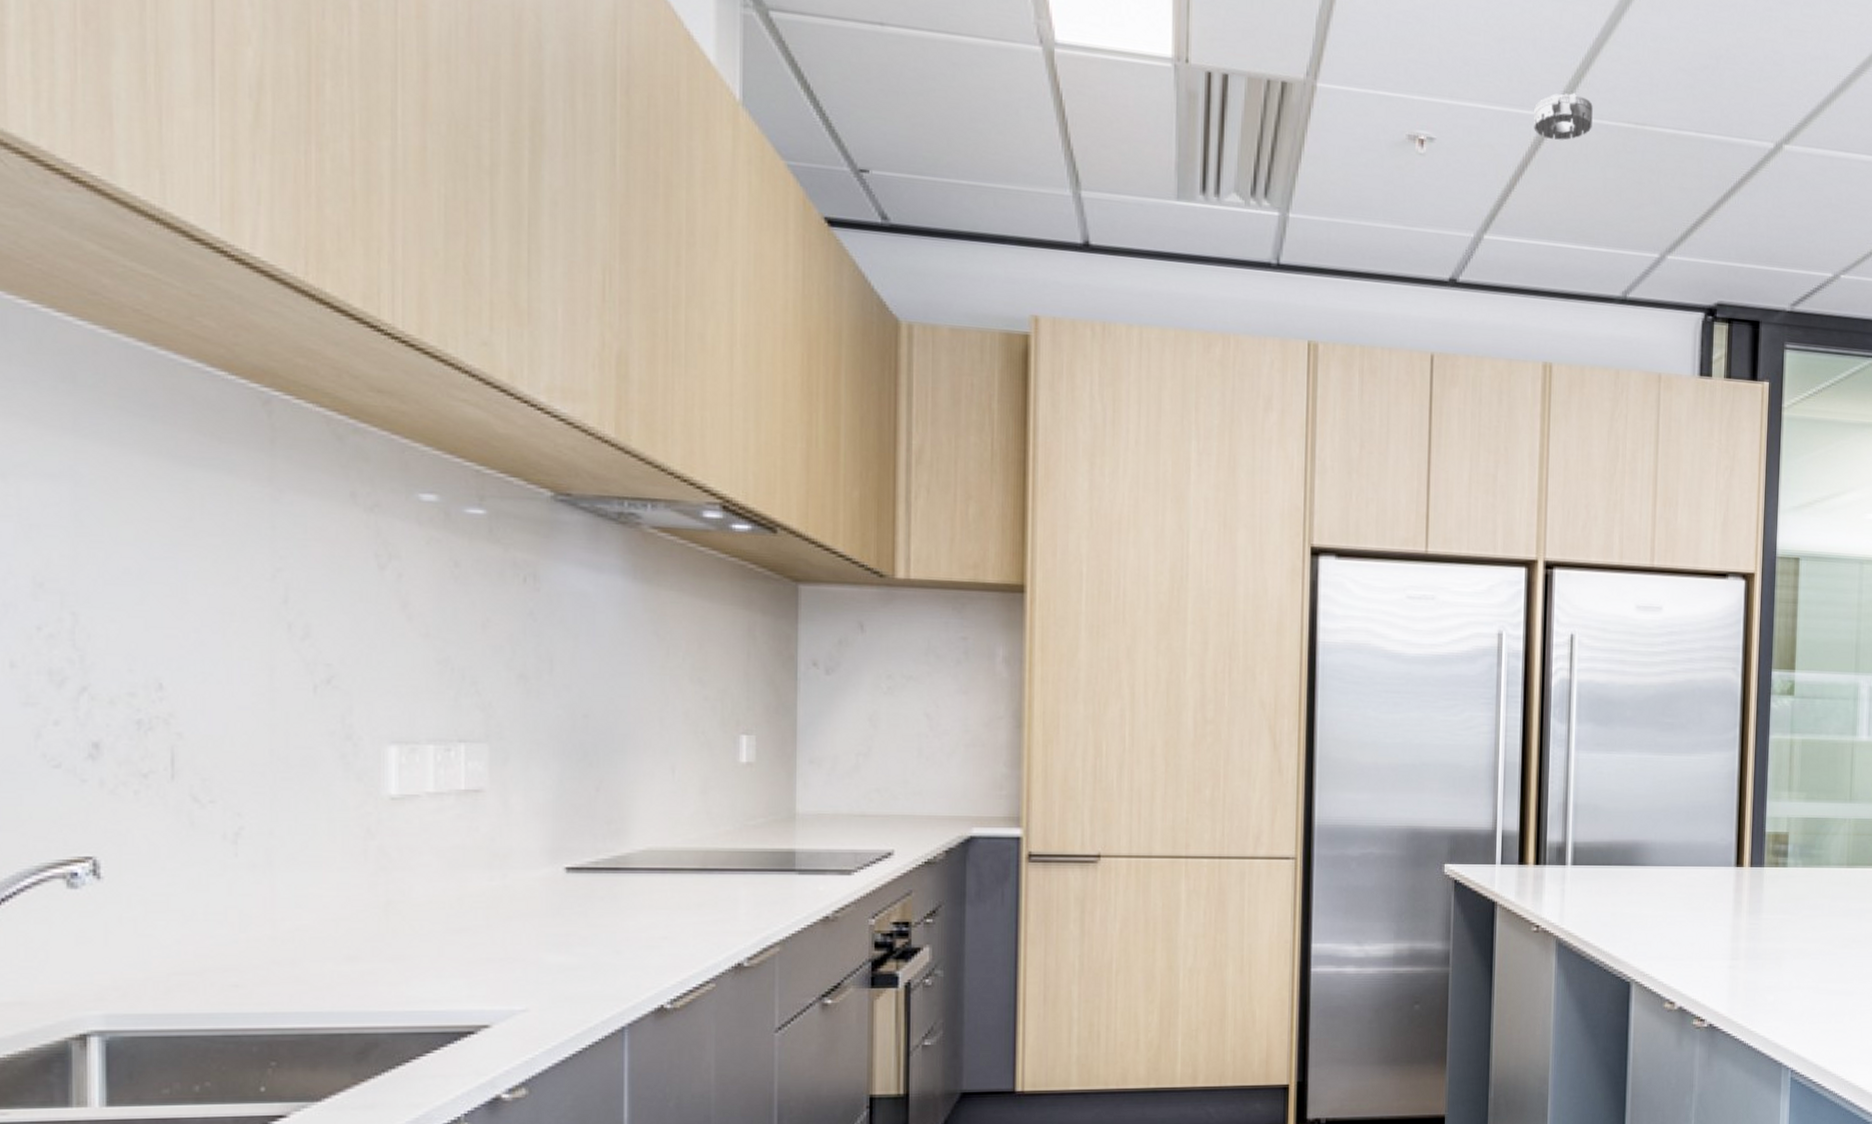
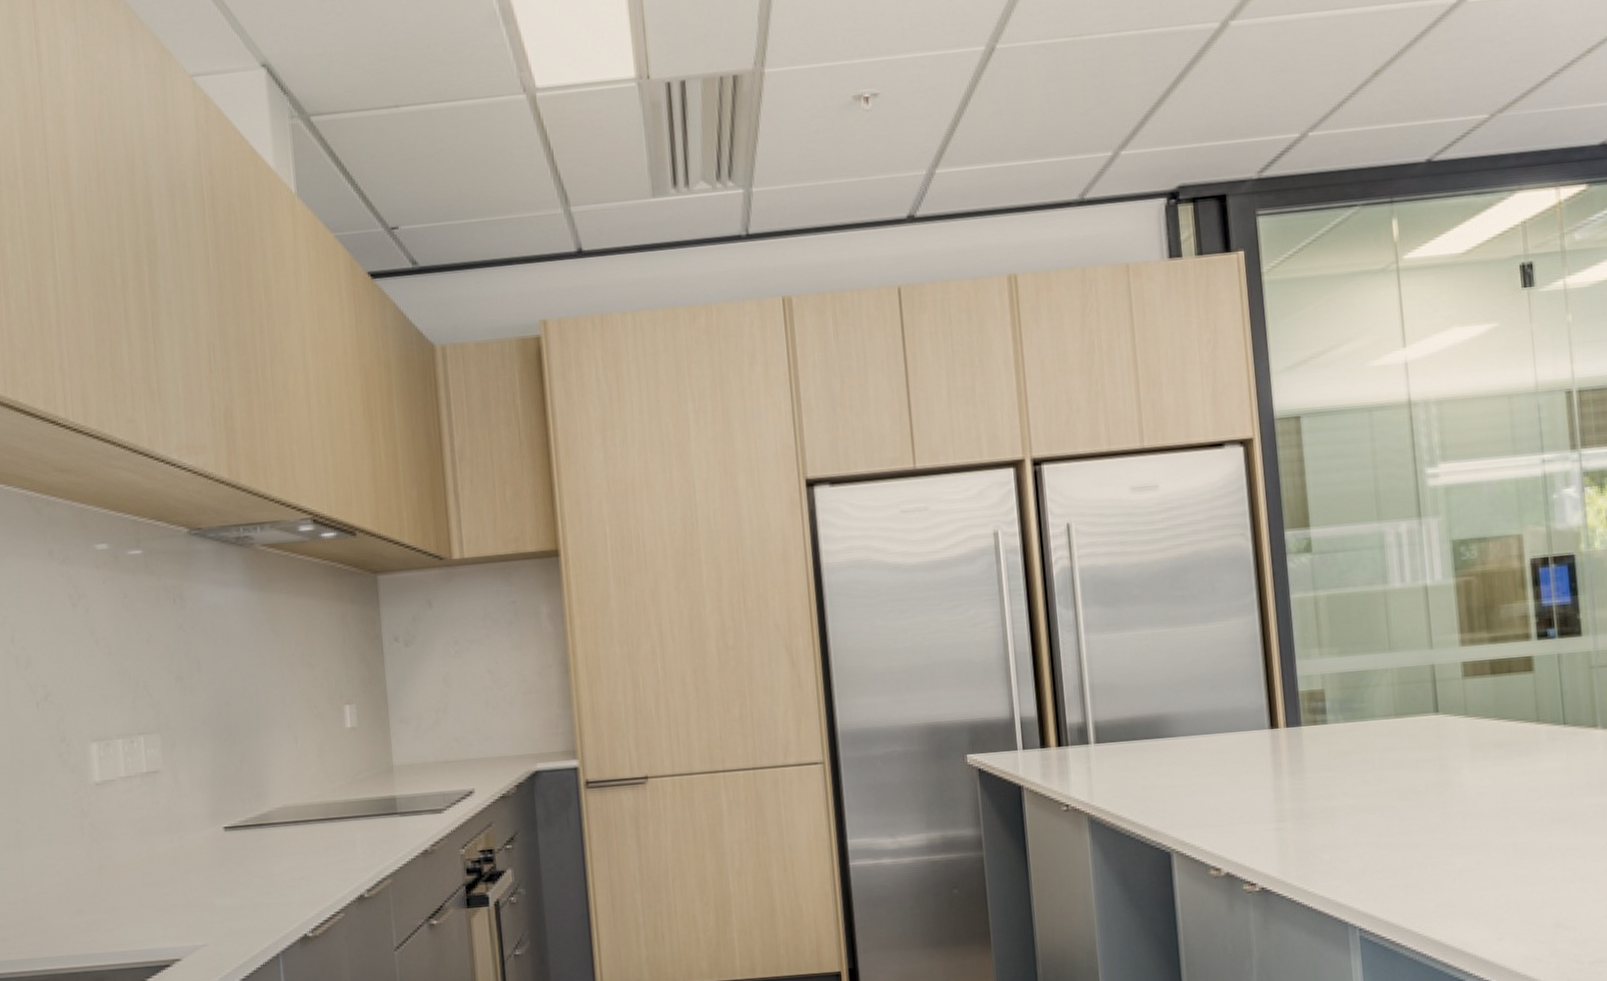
smoke detector: present [1534,93,1593,140] -> none [970,23,1030,70]

